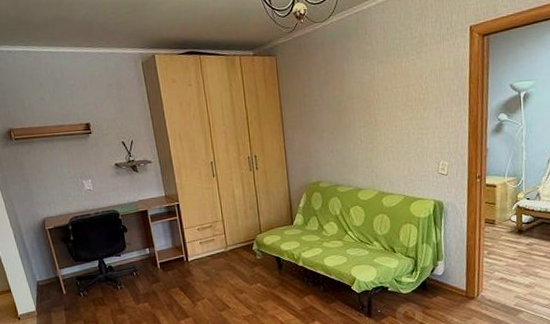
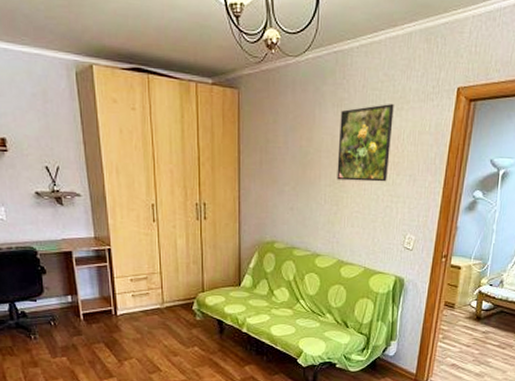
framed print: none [366,49,416,121] -> present [336,104,394,182]

